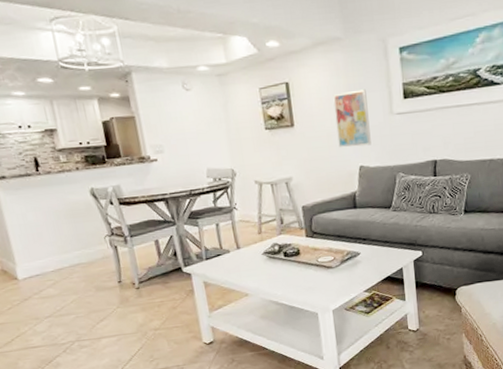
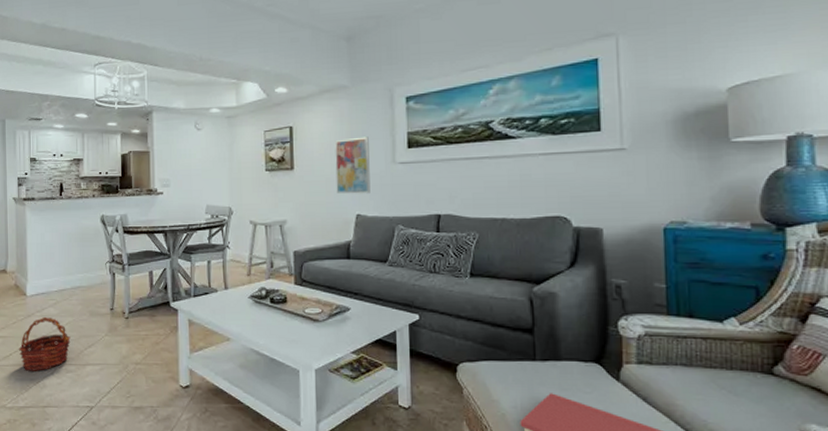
basket: none [20,298,80,353] -> present [18,316,71,371]

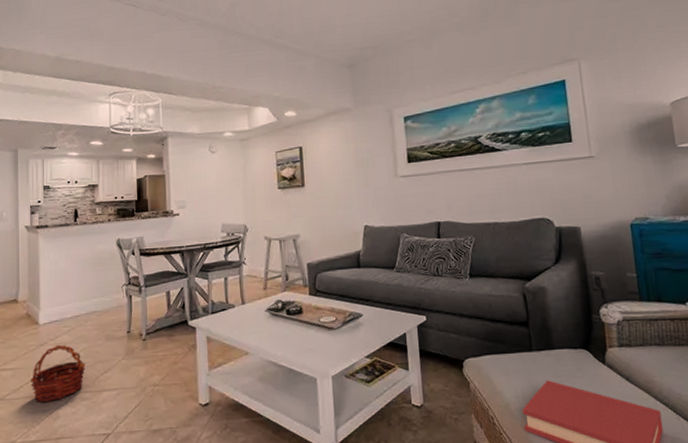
wall art: present [335,136,371,194] -> none [341,153,376,207]

